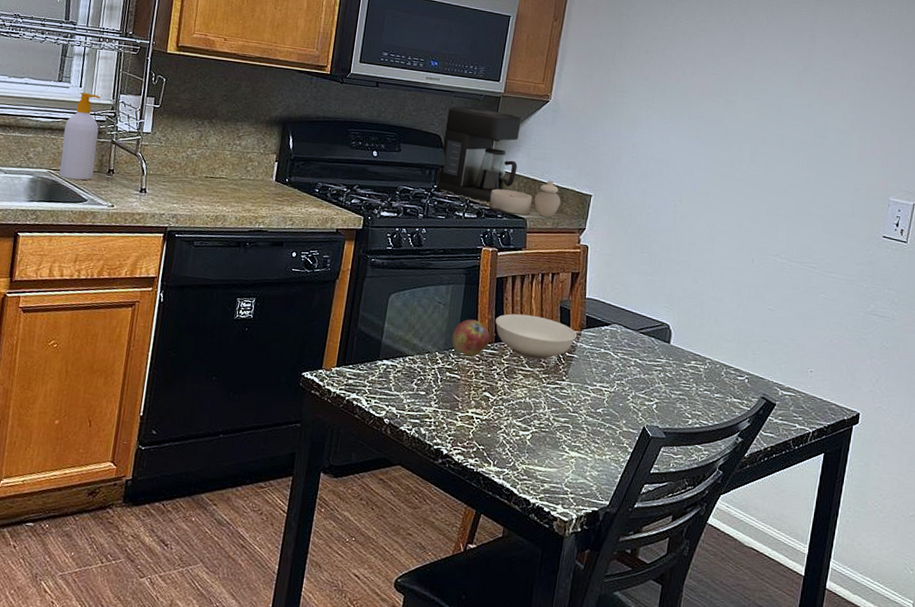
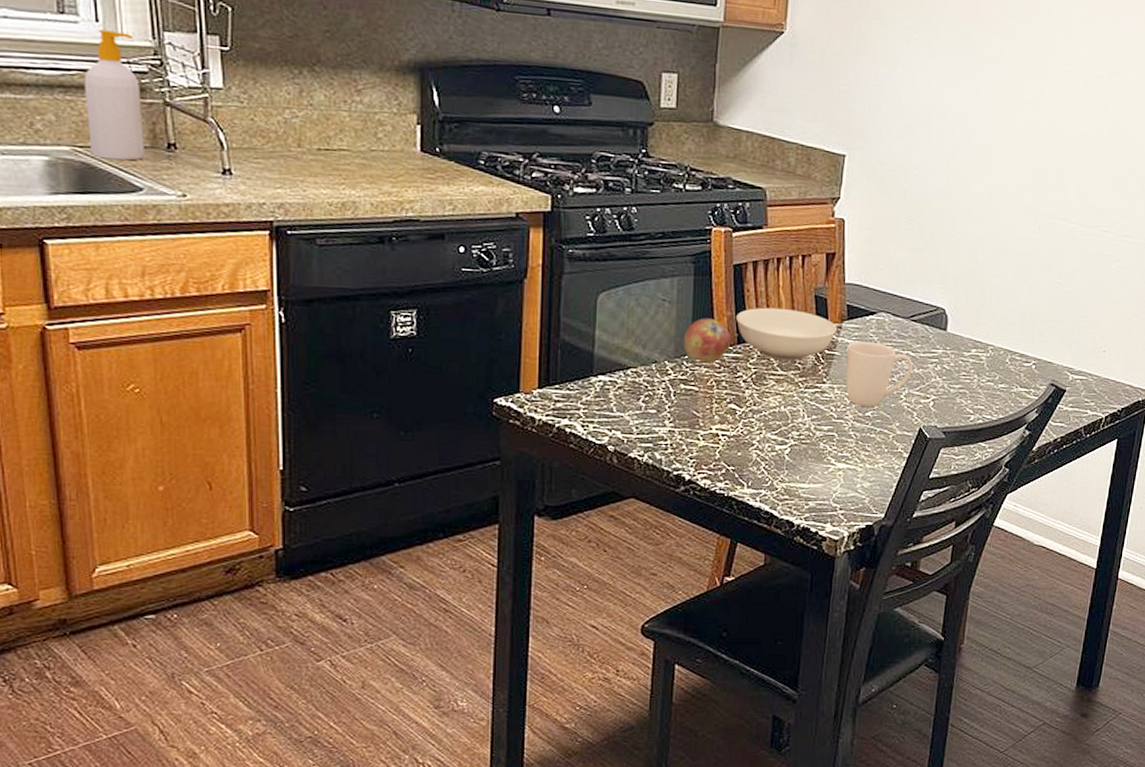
coffee maker: present [436,106,522,202] -> none [644,41,750,169]
canister: present [488,180,561,217] -> none [715,138,807,185]
mug: none [581,347,640,405] -> present [845,341,913,408]

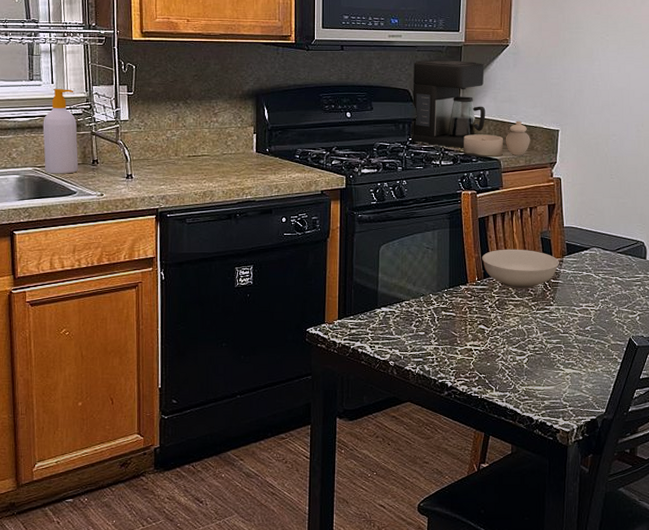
coffee maker: none [644,41,750,169] -> present [410,60,486,148]
fruit: present [683,318,732,363] -> none [443,260,479,294]
canister: none [715,138,807,185] -> present [463,121,530,157]
mug: present [845,341,913,408] -> none [568,271,621,323]

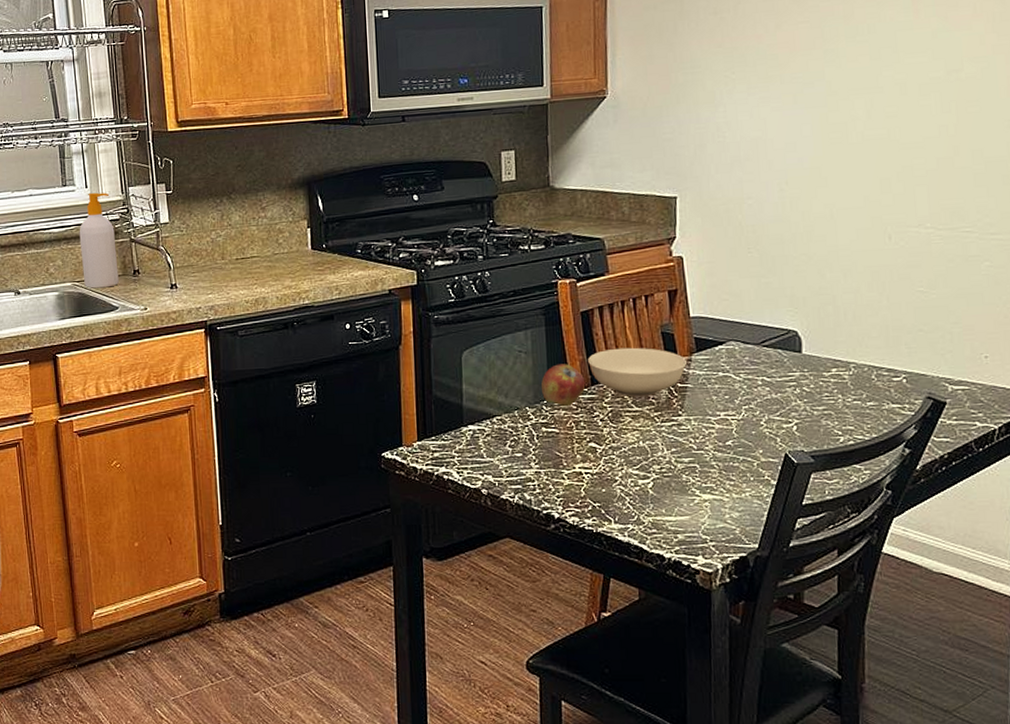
coffee maker: present [410,60,486,148] -> none [490,121,582,228]
fruit: none [443,260,479,294] -> present [541,364,586,406]
canister: present [463,121,530,157] -> none [556,189,641,238]

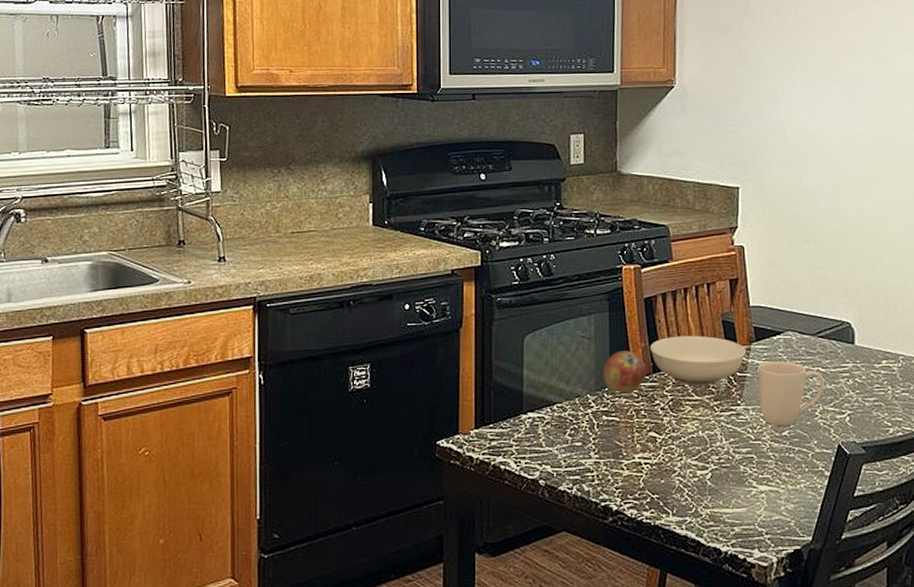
soap bottle: present [79,192,119,289] -> none [120,156,162,259]
mug: none [699,371,770,437] -> present [757,360,825,427]

